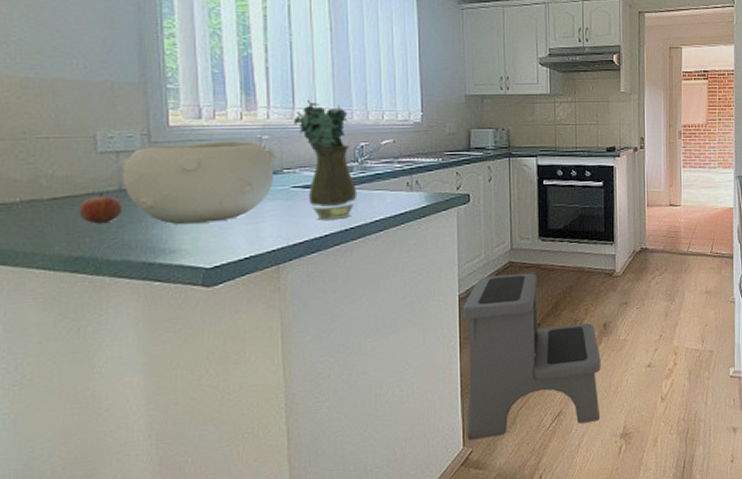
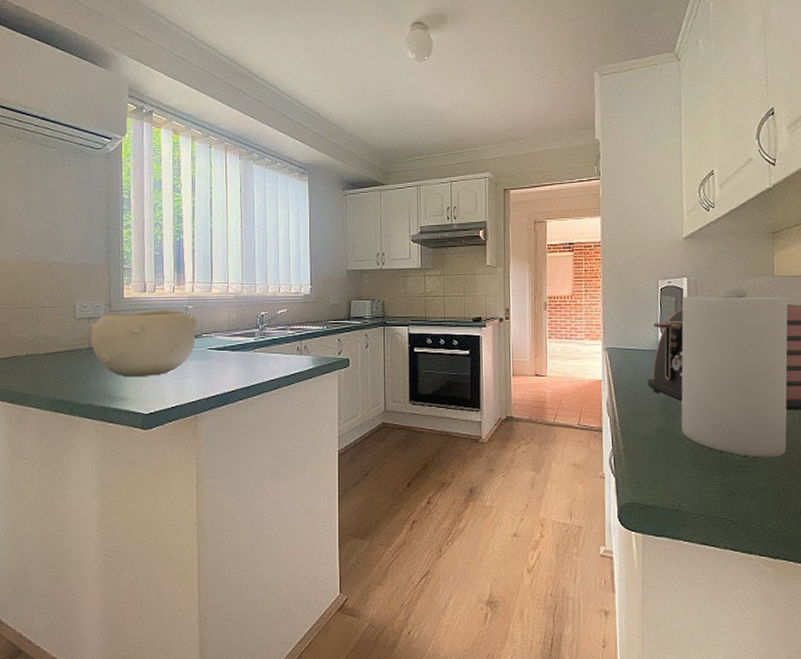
fruit: present [78,191,122,224] -> none [62,349,90,375]
vase: present [293,100,358,220] -> none [211,276,258,378]
step stool: present [462,273,601,439] -> none [341,435,467,587]

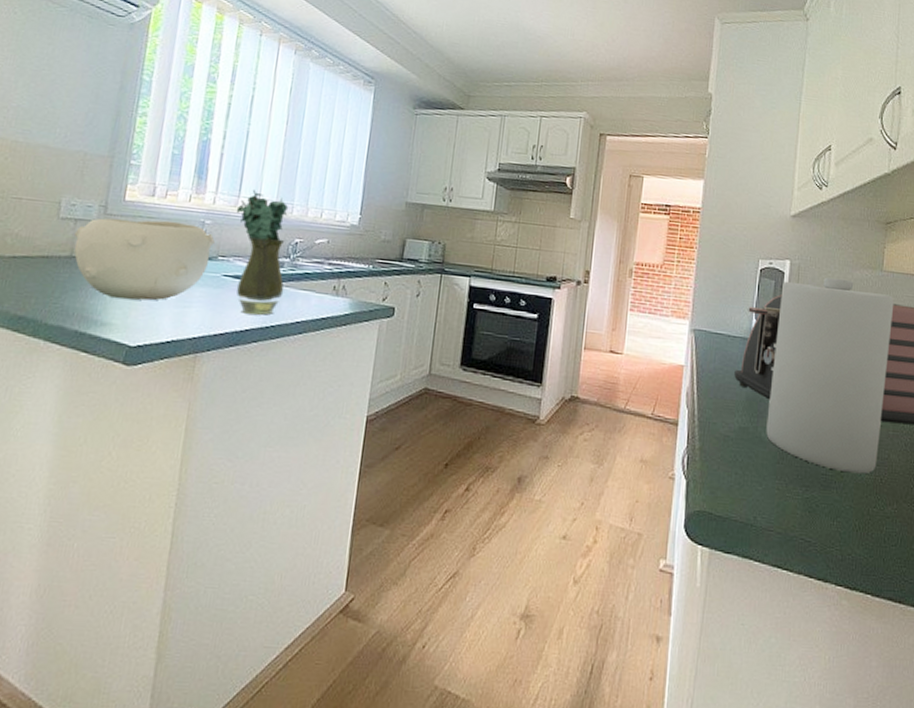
vase: none [211,276,258,378] -> present [235,190,288,315]

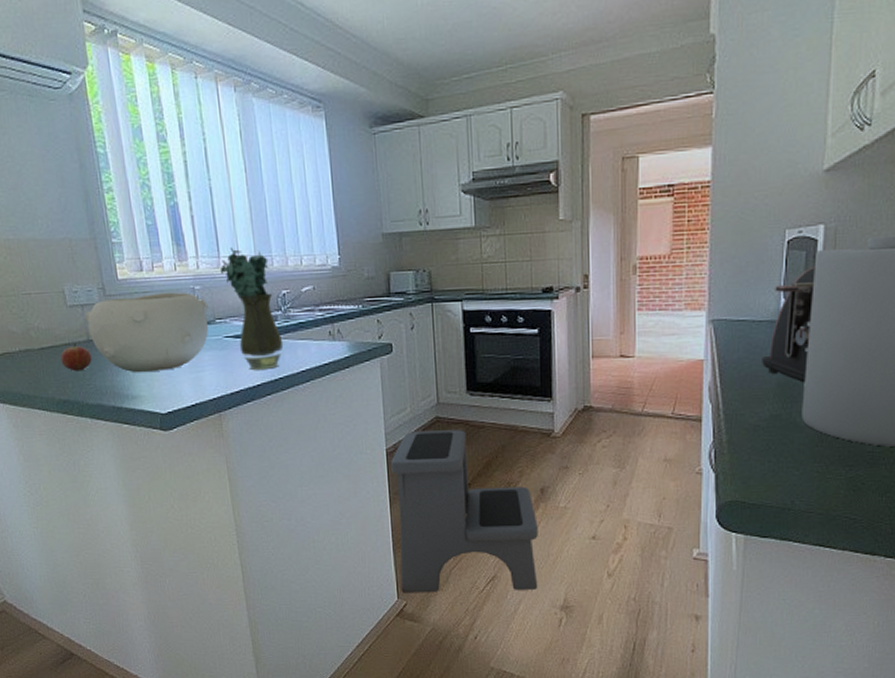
fruit: none [31,256,70,288] -> present [60,342,92,372]
step stool: none [351,400,510,593] -> present [390,430,538,592]

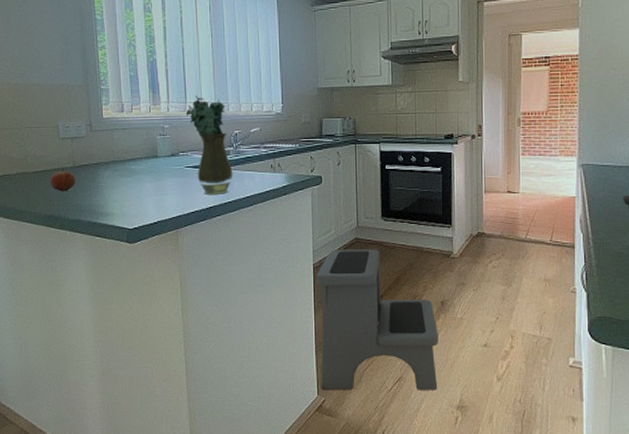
bowl: present [85,292,209,372] -> none [73,129,174,194]

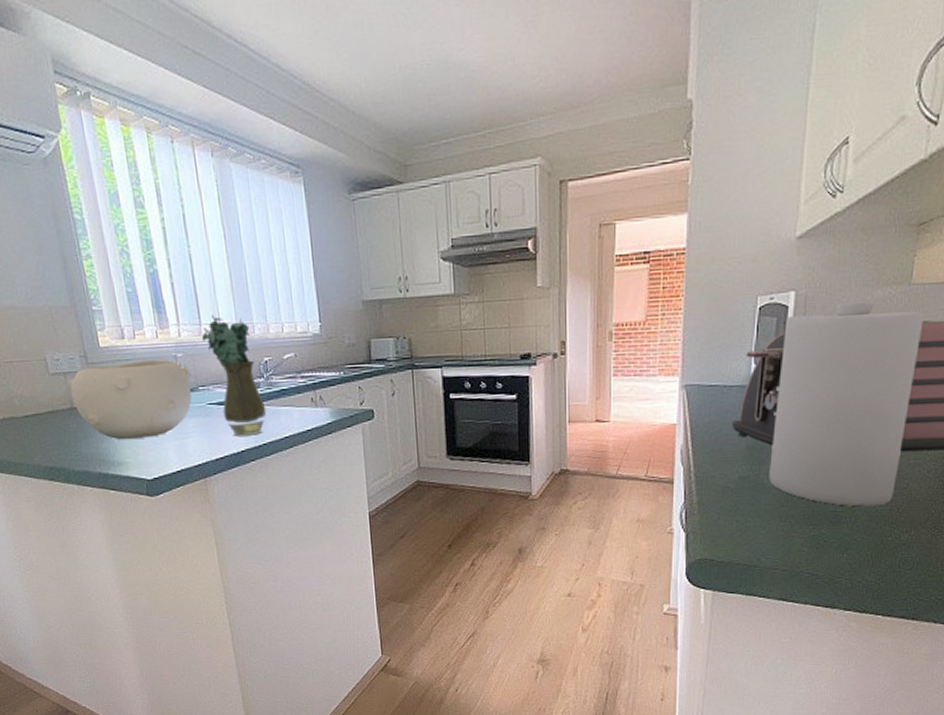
fruit: present [50,167,76,192] -> none [45,410,77,439]
bowl: none [73,129,174,194] -> present [68,359,192,439]
step stool: present [316,249,438,390] -> none [372,493,516,649]

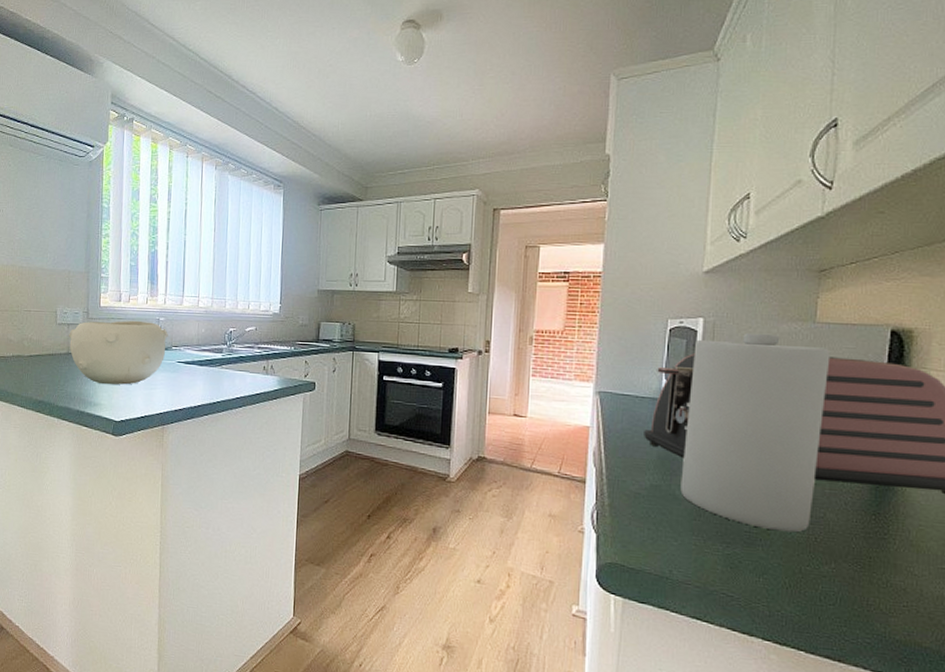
vase: present [201,315,267,436] -> none [182,290,225,393]

